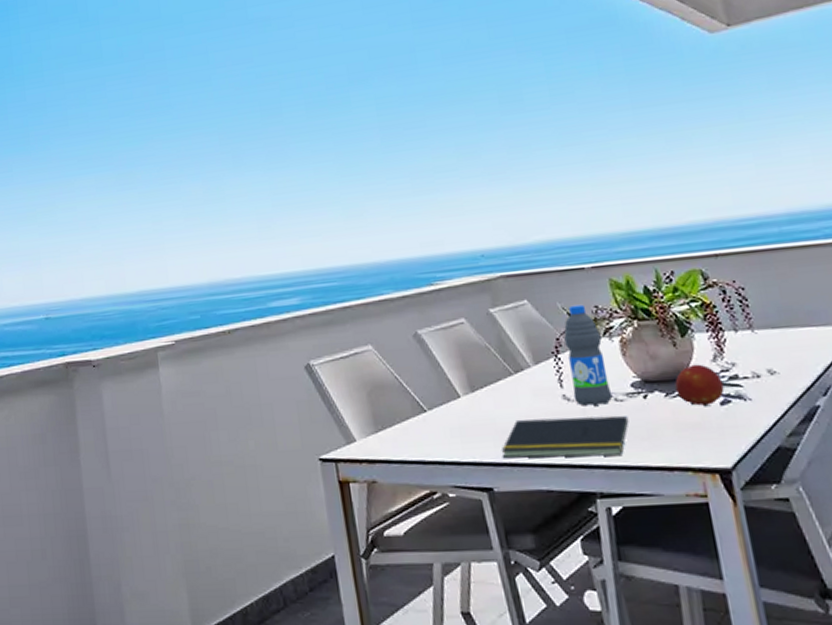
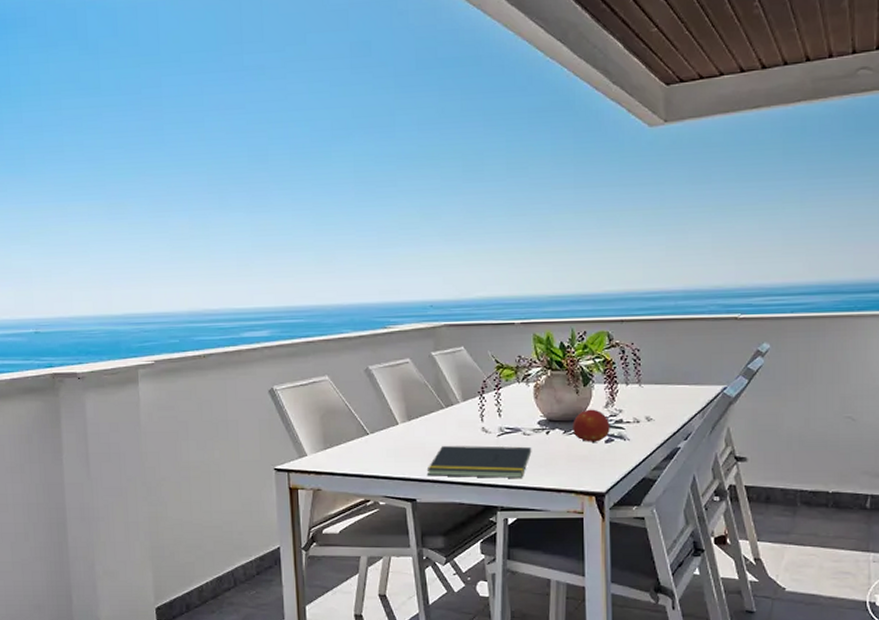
water bottle: present [564,304,613,406] -> none [490,354,522,437]

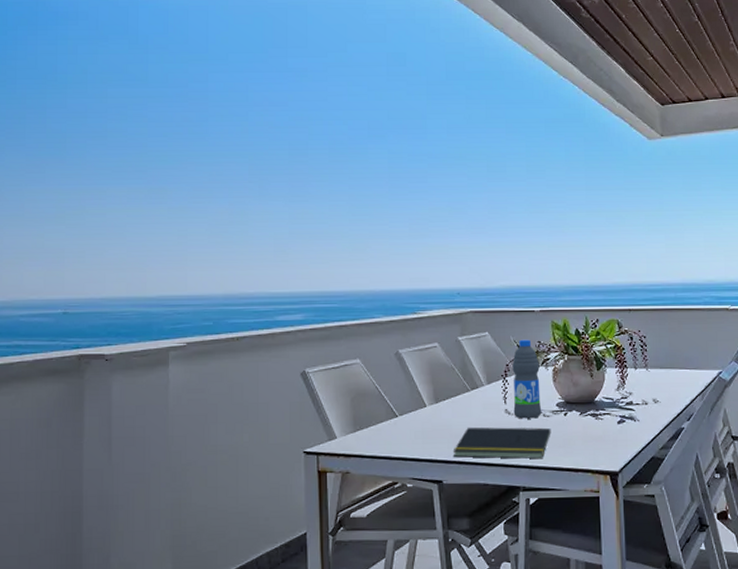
water bottle: none [490,354,522,437] -> present [512,339,542,419]
fruit: present [573,409,610,444] -> none [588,392,622,425]

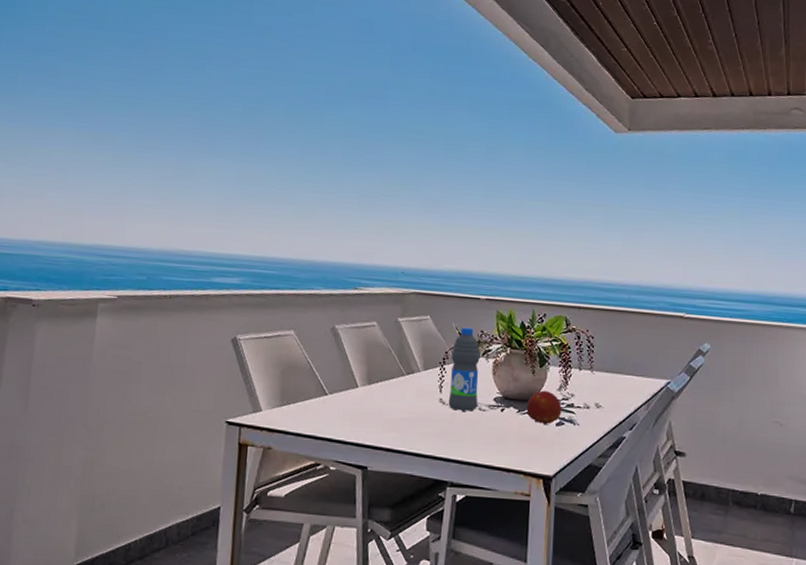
notepad: present [452,427,551,459] -> none [381,413,486,454]
fruit: none [588,392,622,425] -> present [526,390,562,425]

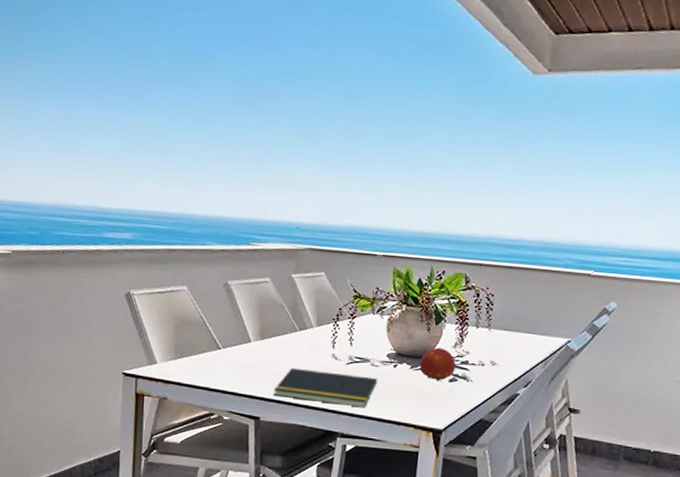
notepad: none [381,413,486,454] -> present [273,367,378,407]
water bottle: present [448,327,480,412] -> none [340,283,375,367]

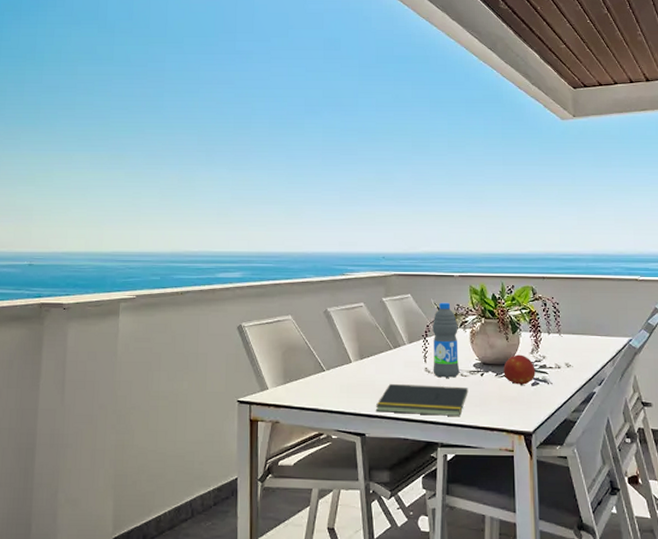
water bottle: none [340,283,375,367] -> present [432,302,460,378]

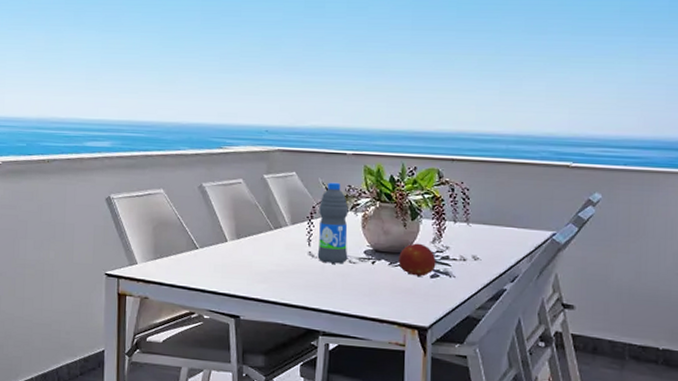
notepad: present [375,383,468,416] -> none [251,265,357,305]

